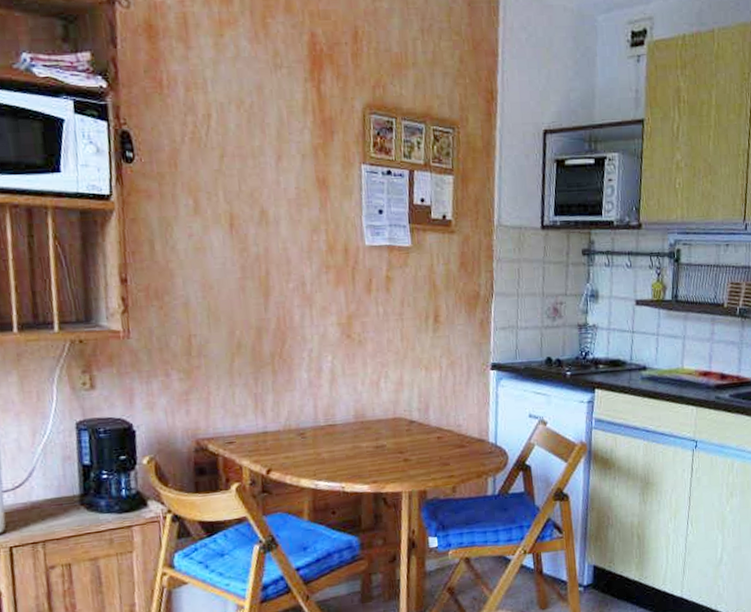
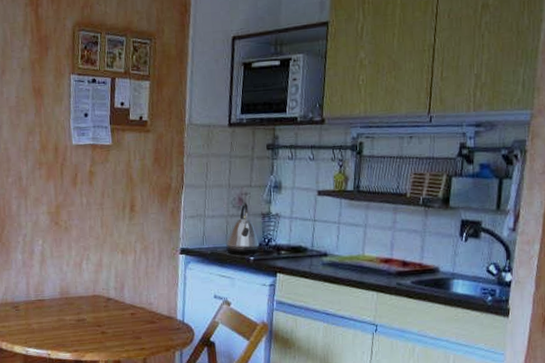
kettle: none [540,312,577,371] -> present [225,202,260,256]

